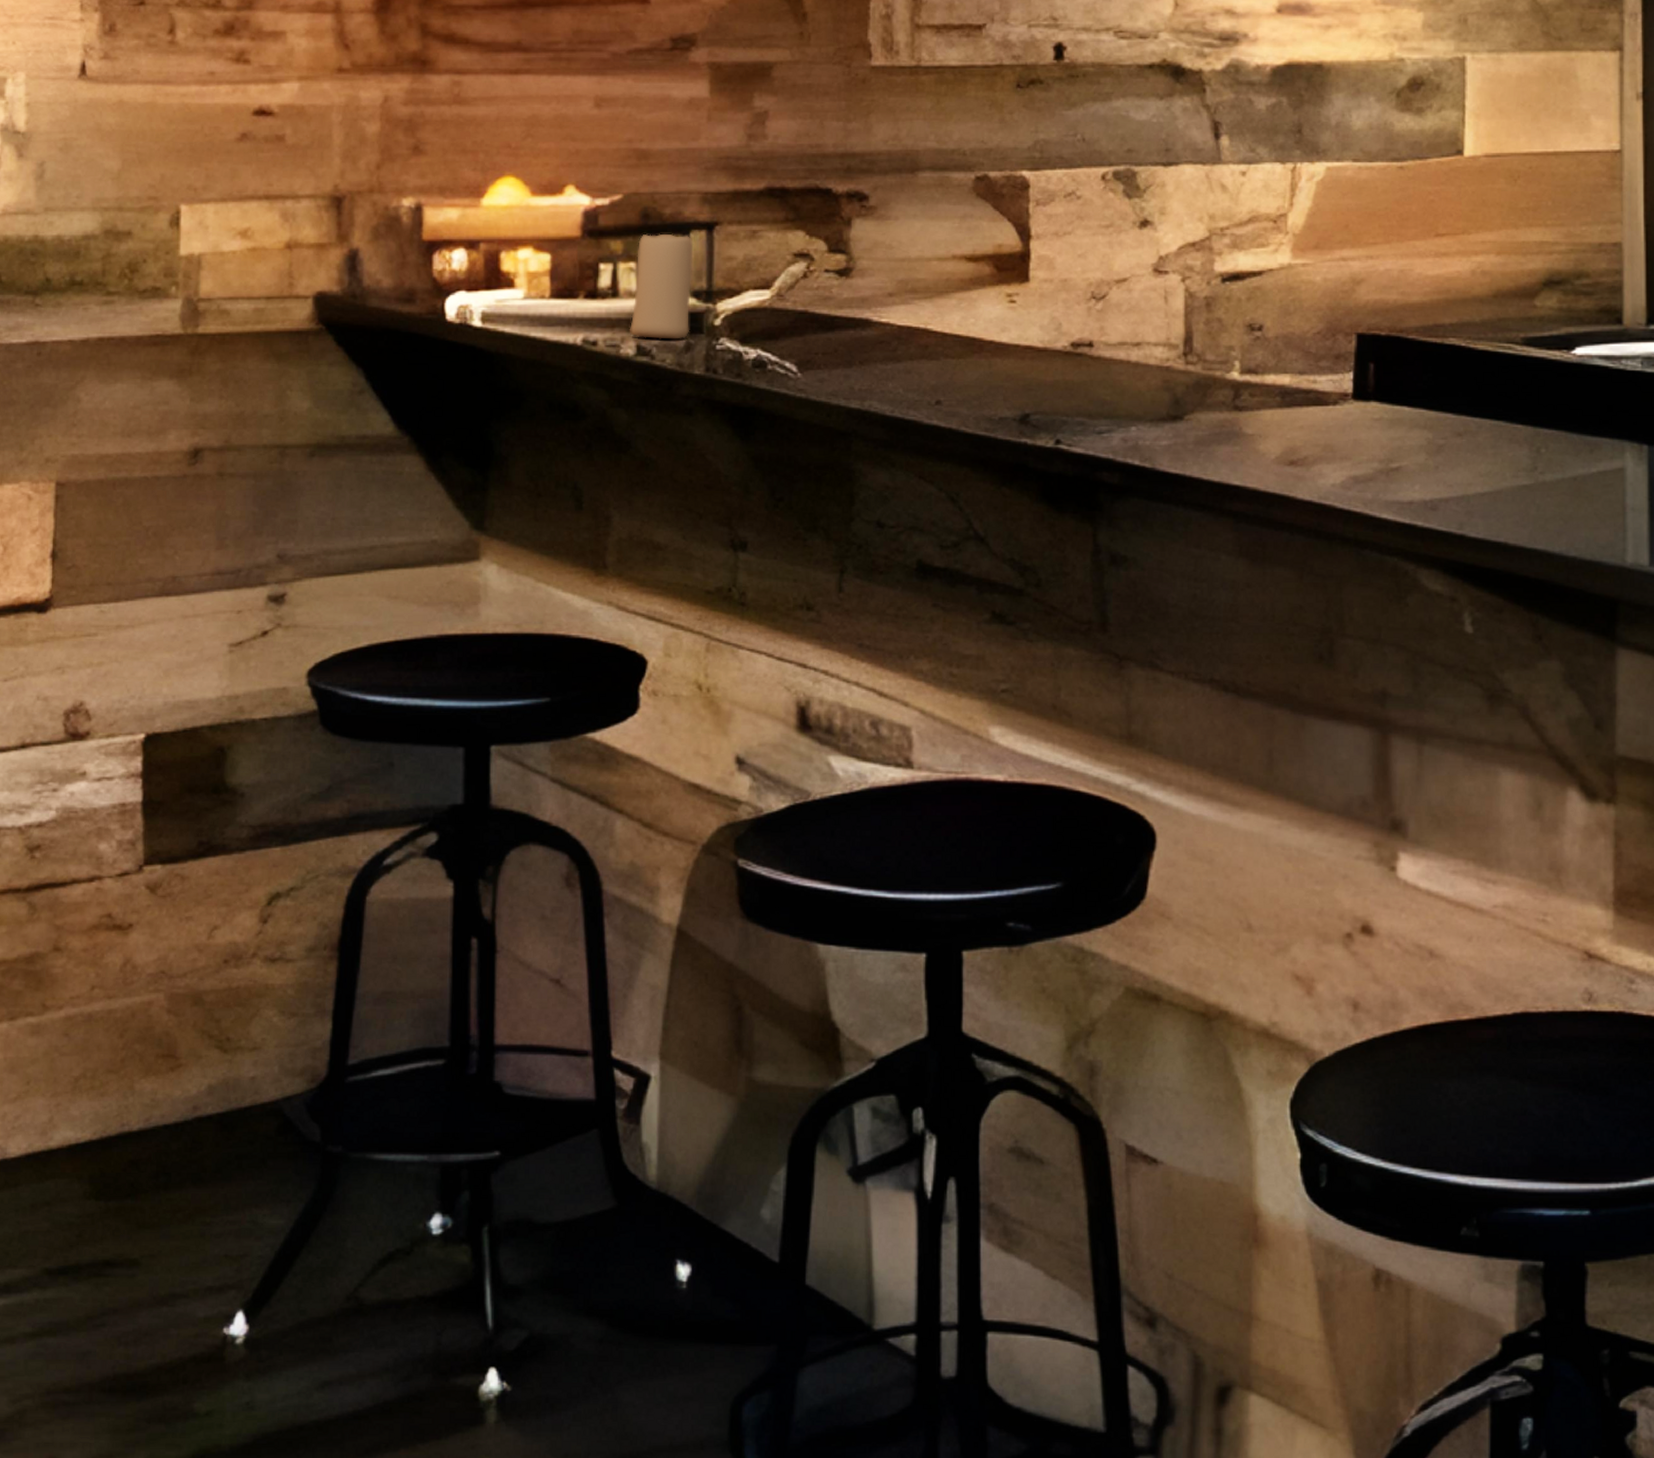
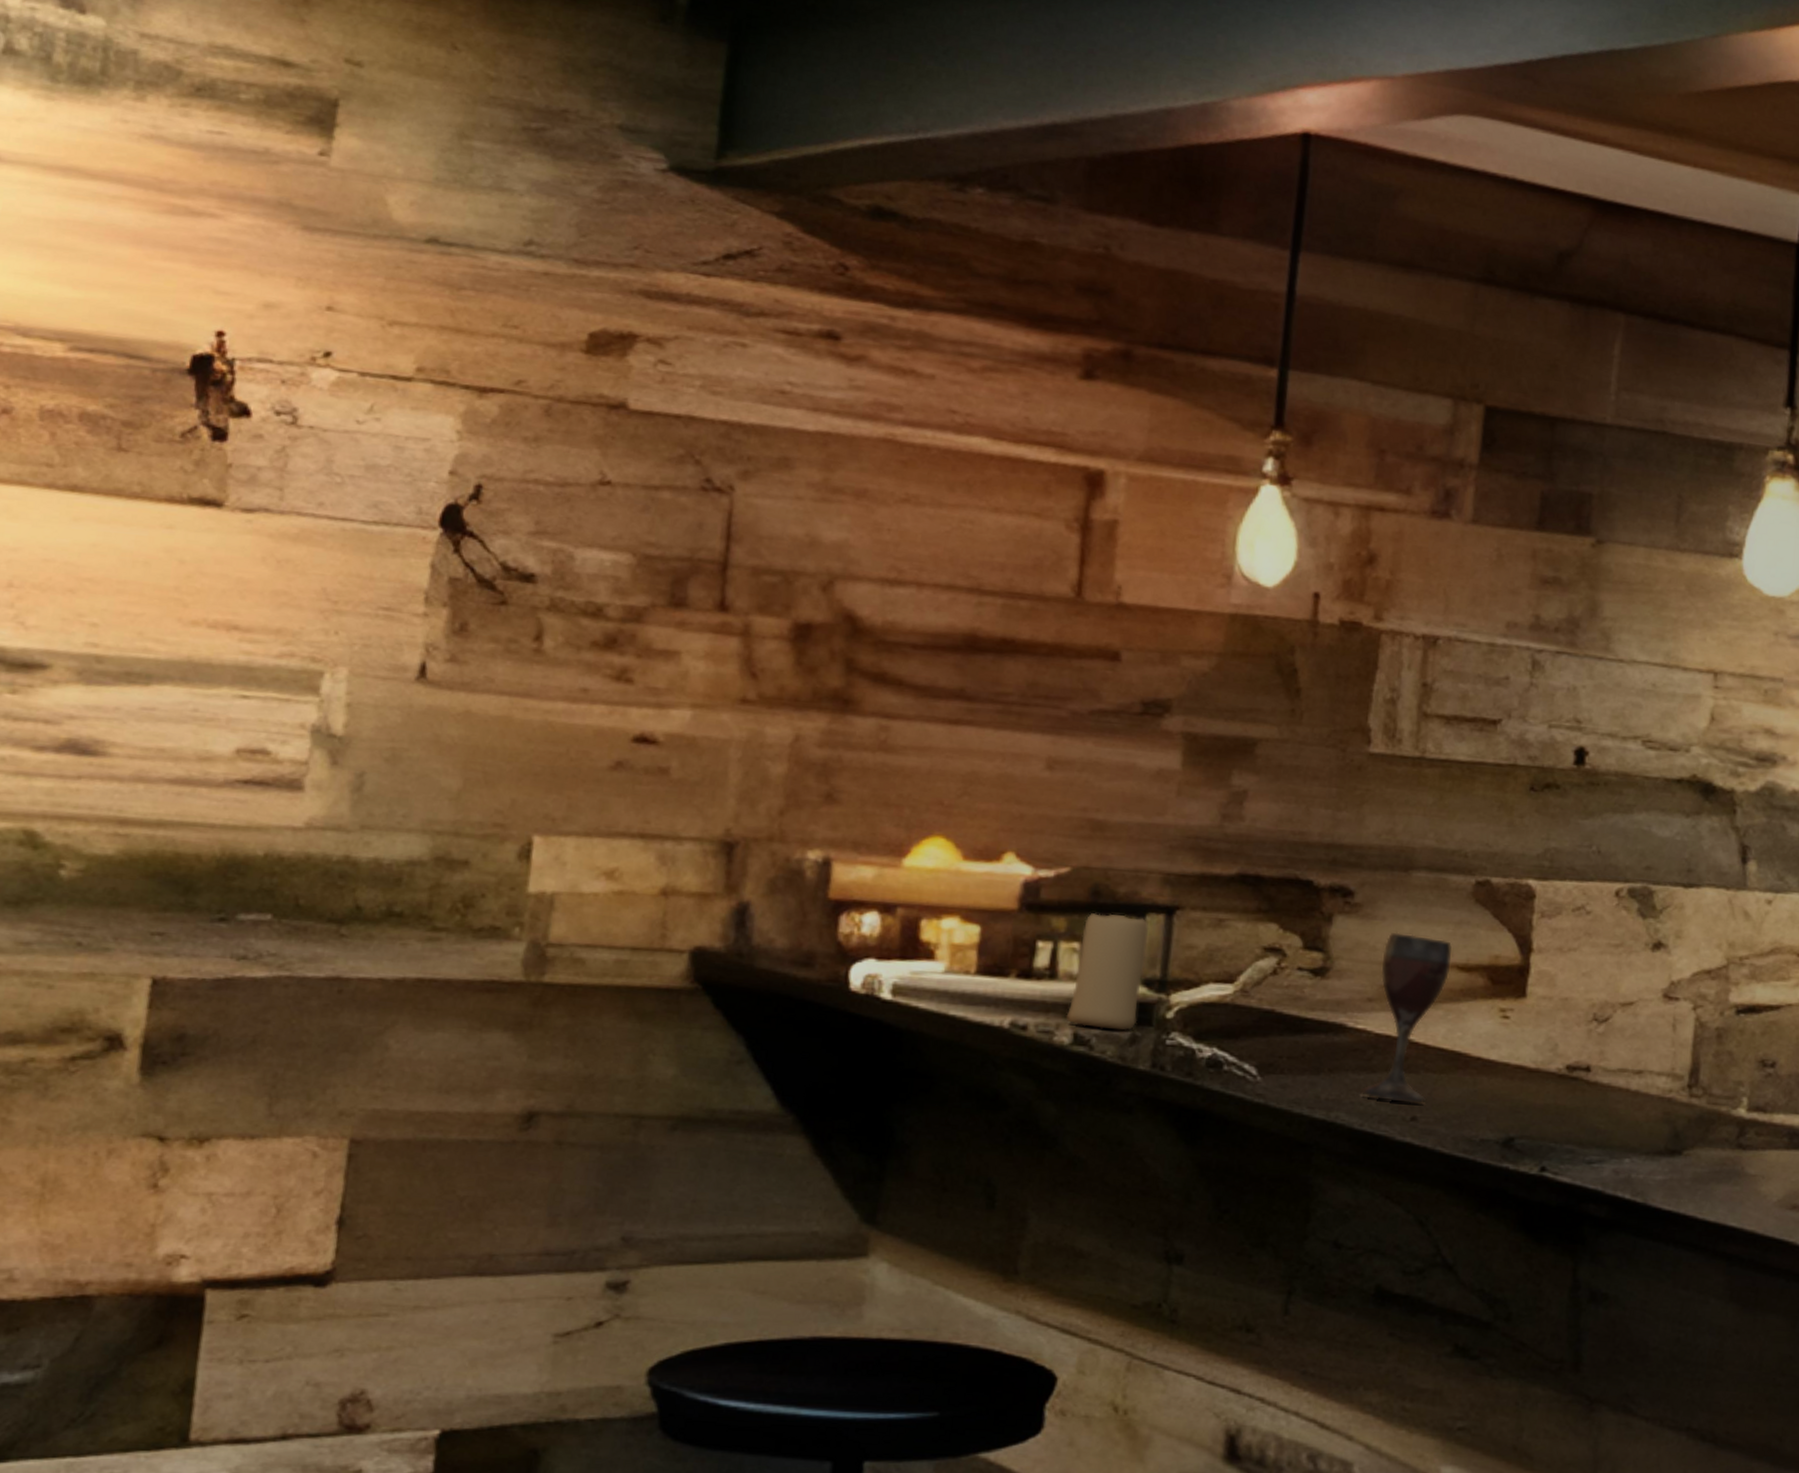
cup: none [888,230,960,388] -> present [1359,932,1452,1103]

